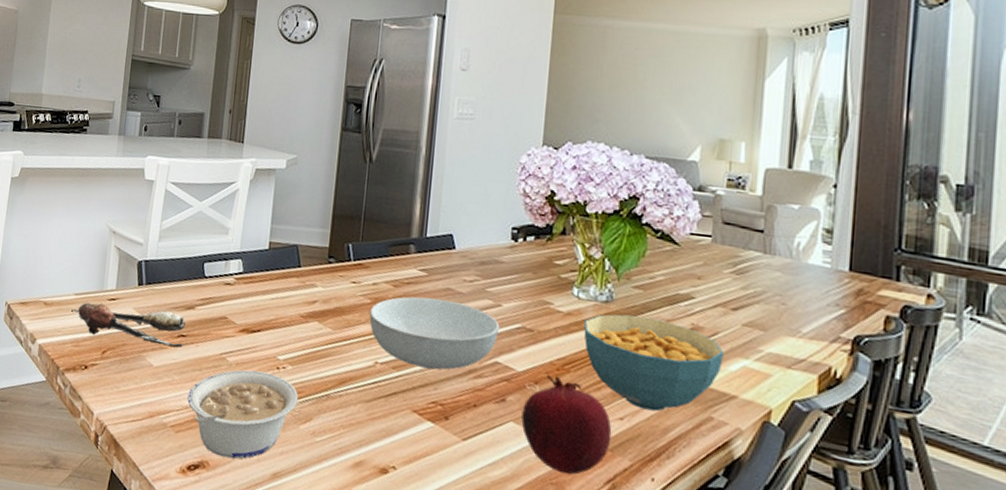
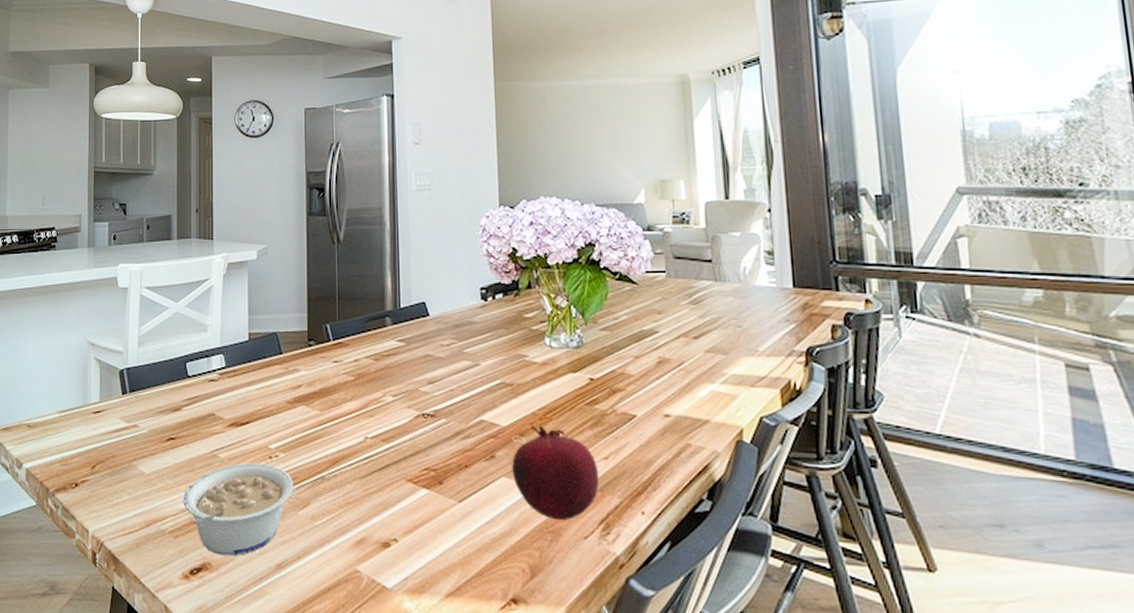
spoon: present [71,302,185,349] -> none [56,416,173,452]
serving bowl: present [369,296,500,370] -> none [355,366,481,437]
cereal bowl: present [583,314,724,412] -> none [558,357,692,446]

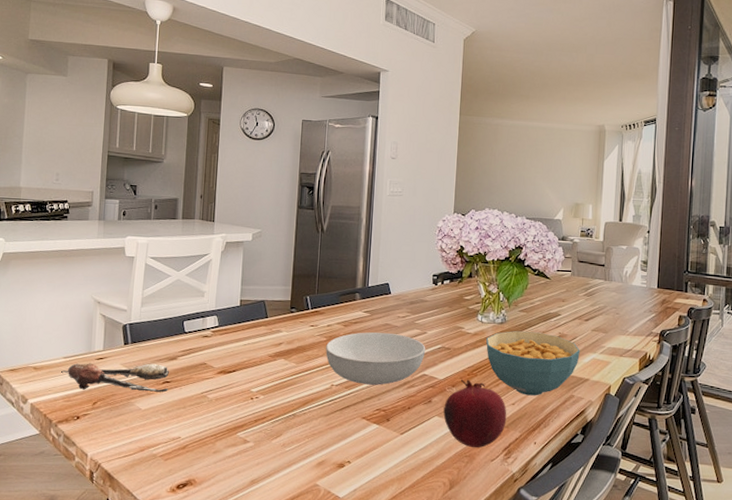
spoon: none [56,416,173,452] -> present [61,363,169,393]
legume: present [183,463,294,556] -> none [174,402,270,475]
serving bowl: none [355,366,481,437] -> present [326,332,426,385]
cereal bowl: none [558,357,692,446] -> present [485,331,580,396]

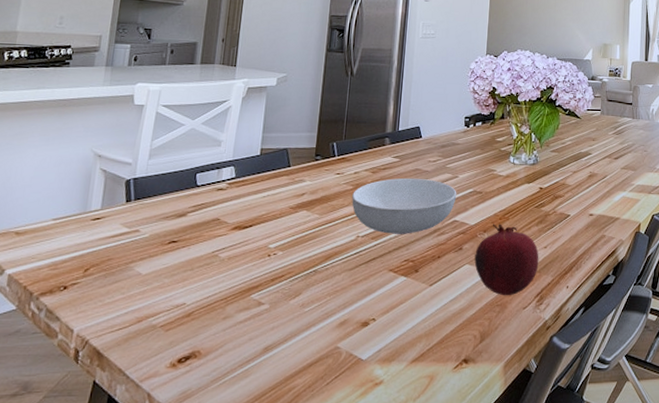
spoon: present [61,363,169,393] -> none [49,222,177,255]
cereal bowl: present [485,331,580,396] -> none [517,172,610,238]

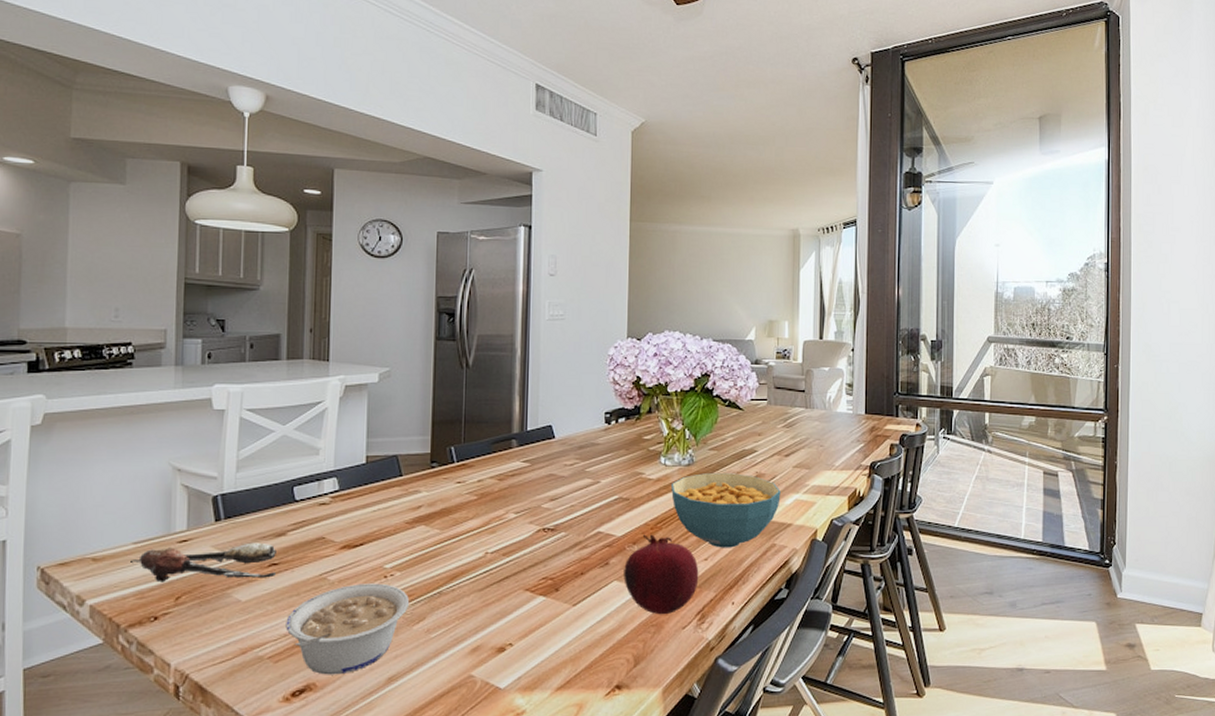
spoon: none [49,222,177,255] -> present [130,542,276,583]
legume: none [178,261,289,344] -> present [286,583,410,675]
serving bowl: present [352,177,457,234] -> none [477,484,600,549]
cereal bowl: none [517,172,610,238] -> present [670,473,781,548]

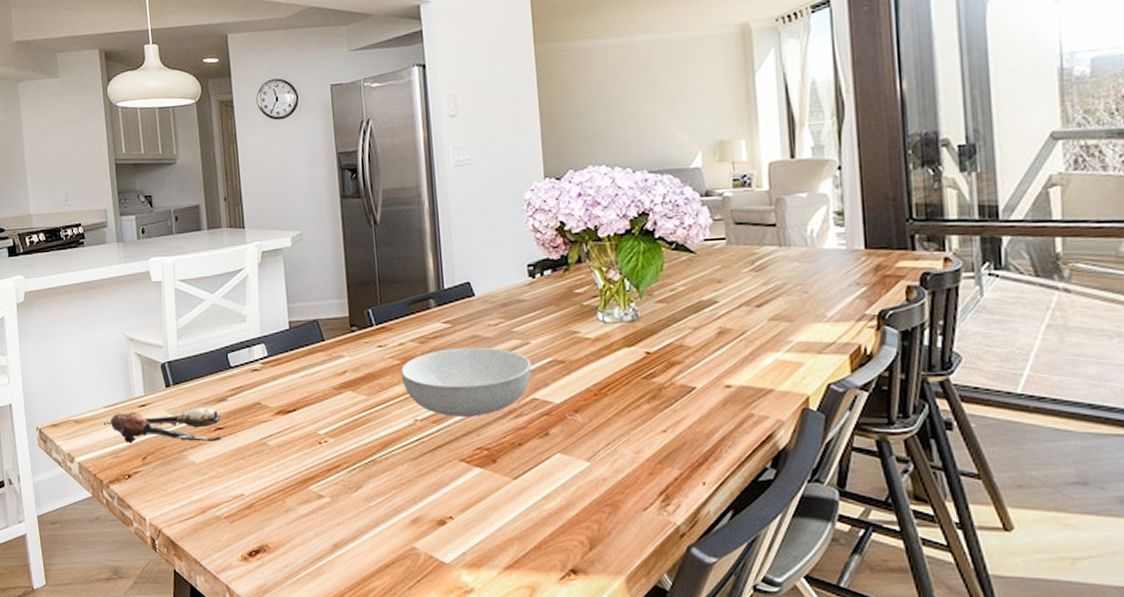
legume: present [286,583,410,675] -> none [236,449,346,538]
serving bowl: none [477,484,600,549] -> present [401,347,532,417]
fruit: present [624,534,699,615] -> none [567,401,658,494]
cereal bowl: present [670,473,781,548] -> none [612,329,755,418]

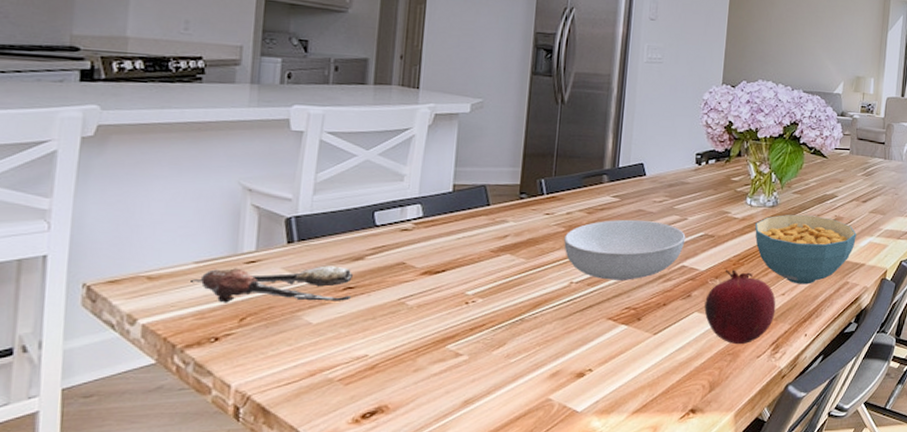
fruit: none [567,401,658,494] -> present [704,269,776,345]
cereal bowl: none [612,329,755,418] -> present [754,215,857,284]

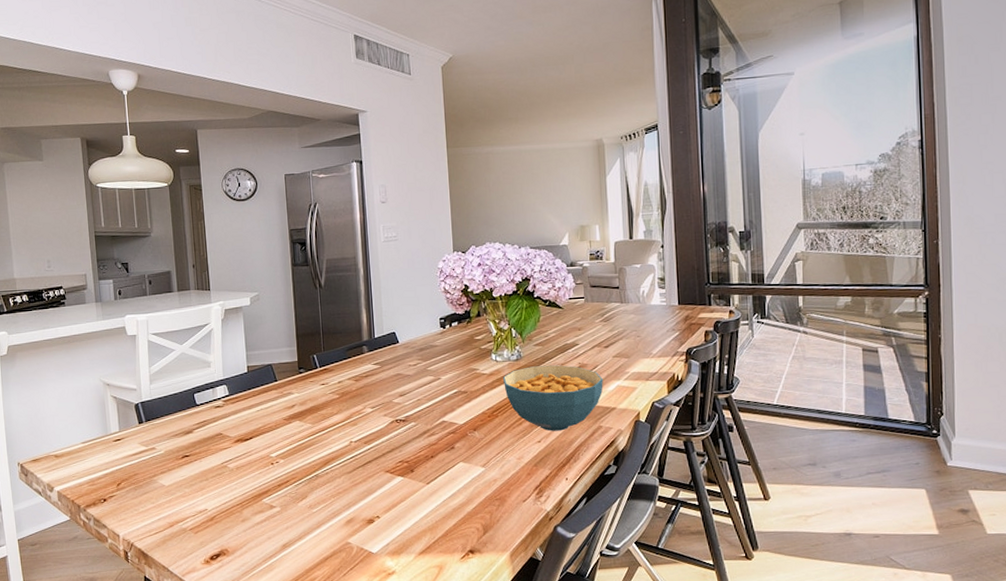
spoon: present [191,265,353,303] -> none [82,439,188,473]
serving bowl: present [564,219,686,280] -> none [340,382,442,438]
fruit: present [704,269,776,345] -> none [467,421,534,490]

